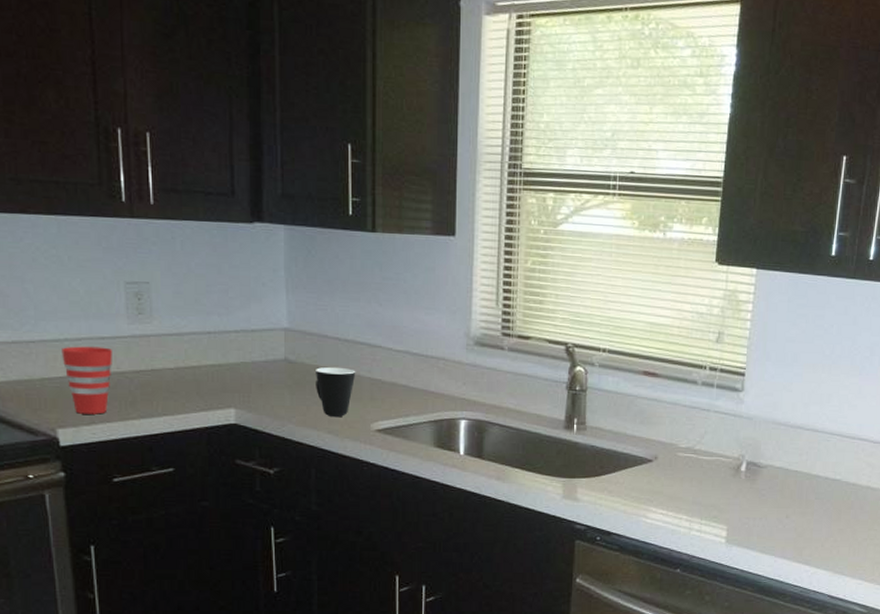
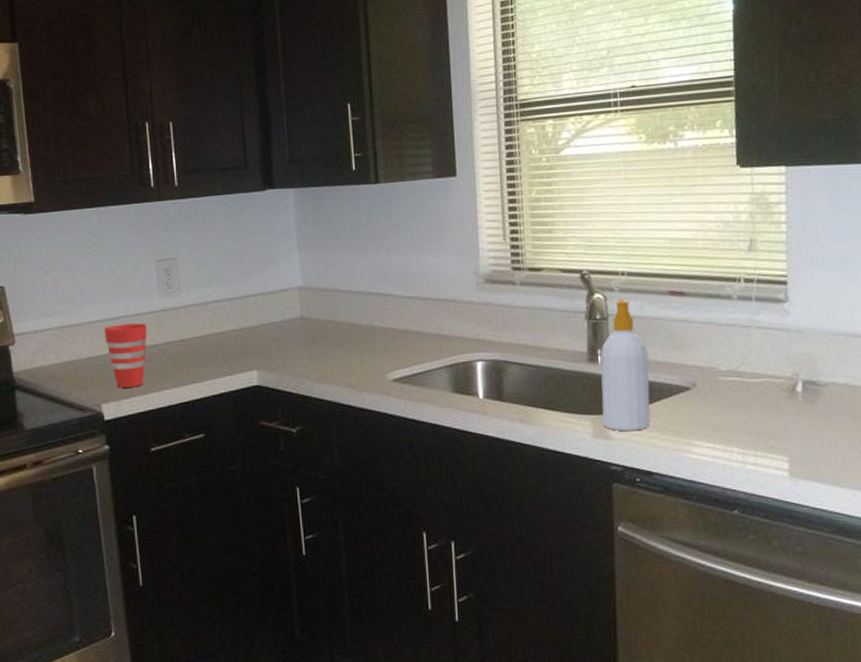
mug: present [316,367,356,418] -> none [330,319,369,371]
soap bottle: none [573,374,619,495] -> present [600,299,651,432]

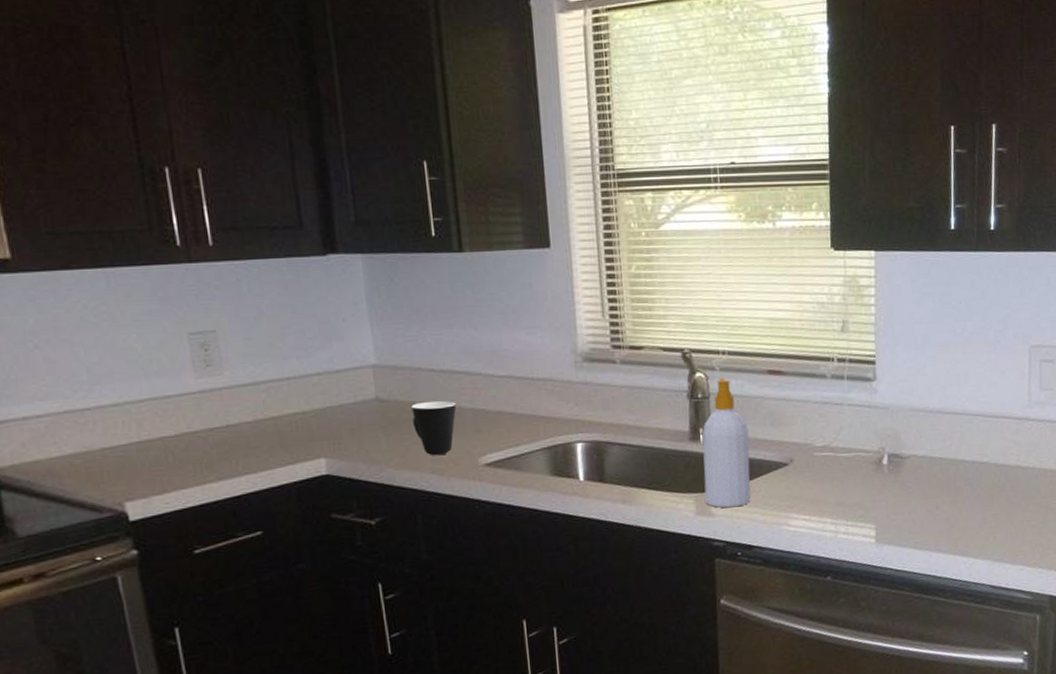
cup: present [104,323,147,388] -> none [122,406,182,483]
mug: none [330,319,369,371] -> present [411,400,457,456]

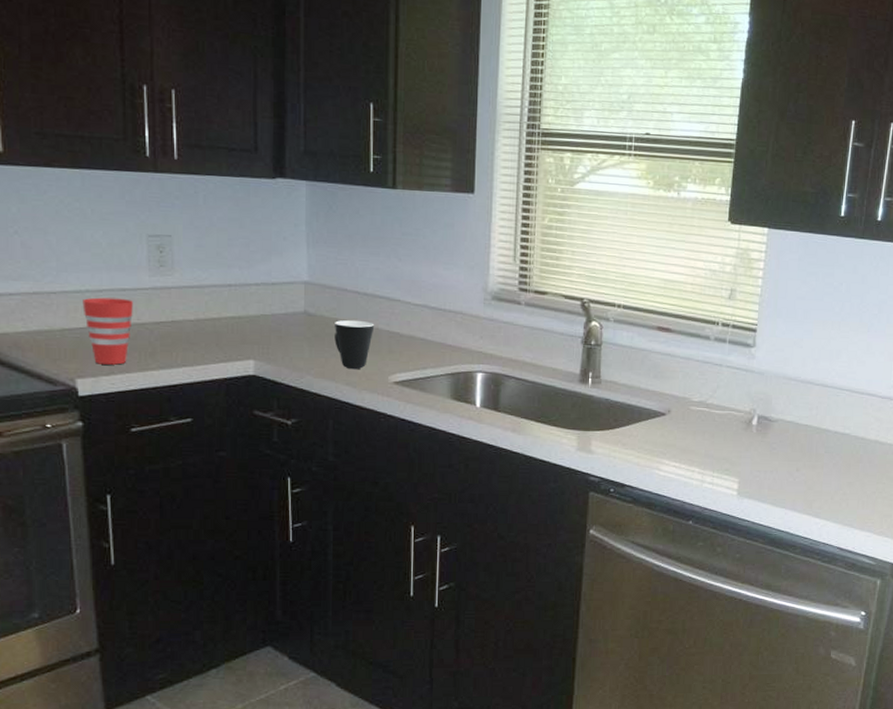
cup: none [122,406,182,483] -> present [82,297,133,365]
soap bottle: present [702,378,751,508] -> none [587,329,633,448]

